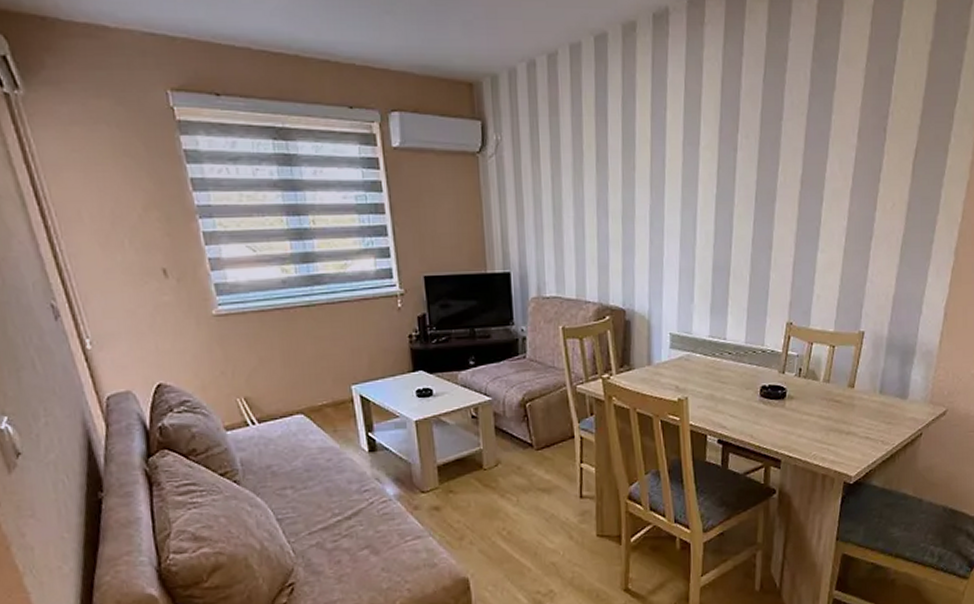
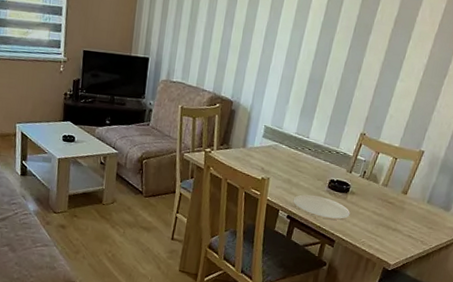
plate: none [721,408,793,436] -> present [293,194,351,220]

